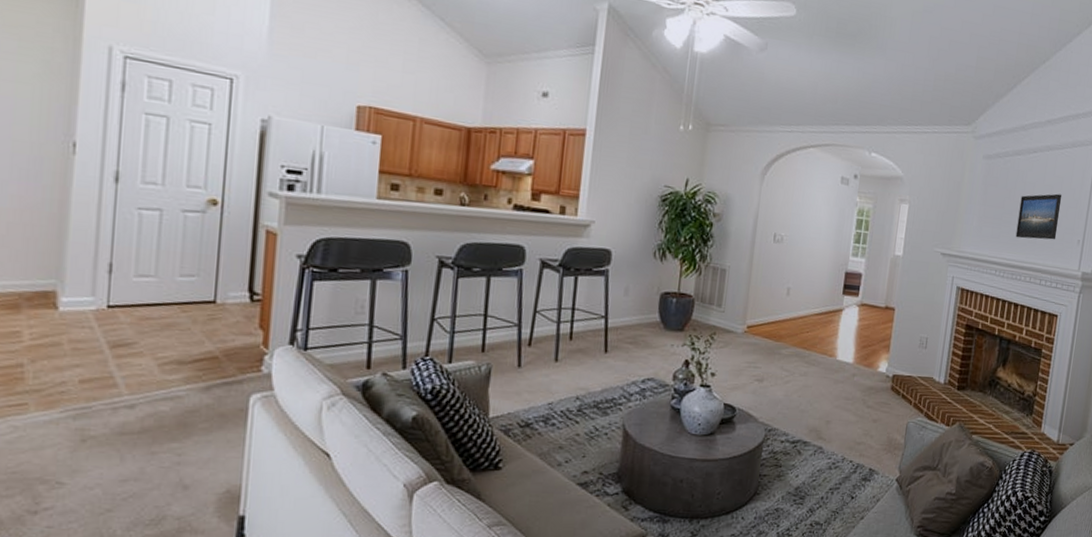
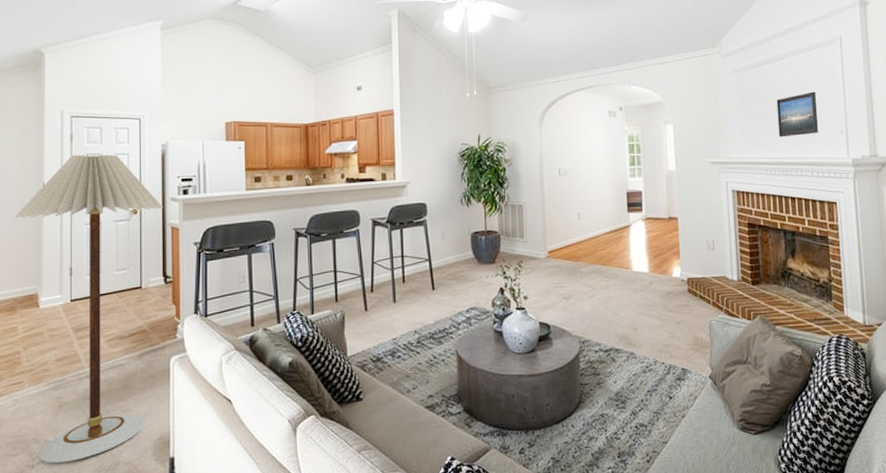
floor lamp: none [24,110,257,511] -> present [14,154,164,464]

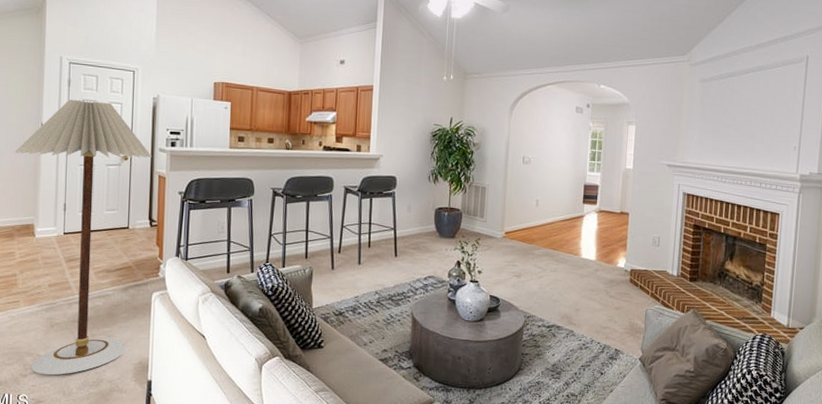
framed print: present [776,91,819,138] -> none [734,107,776,148]

